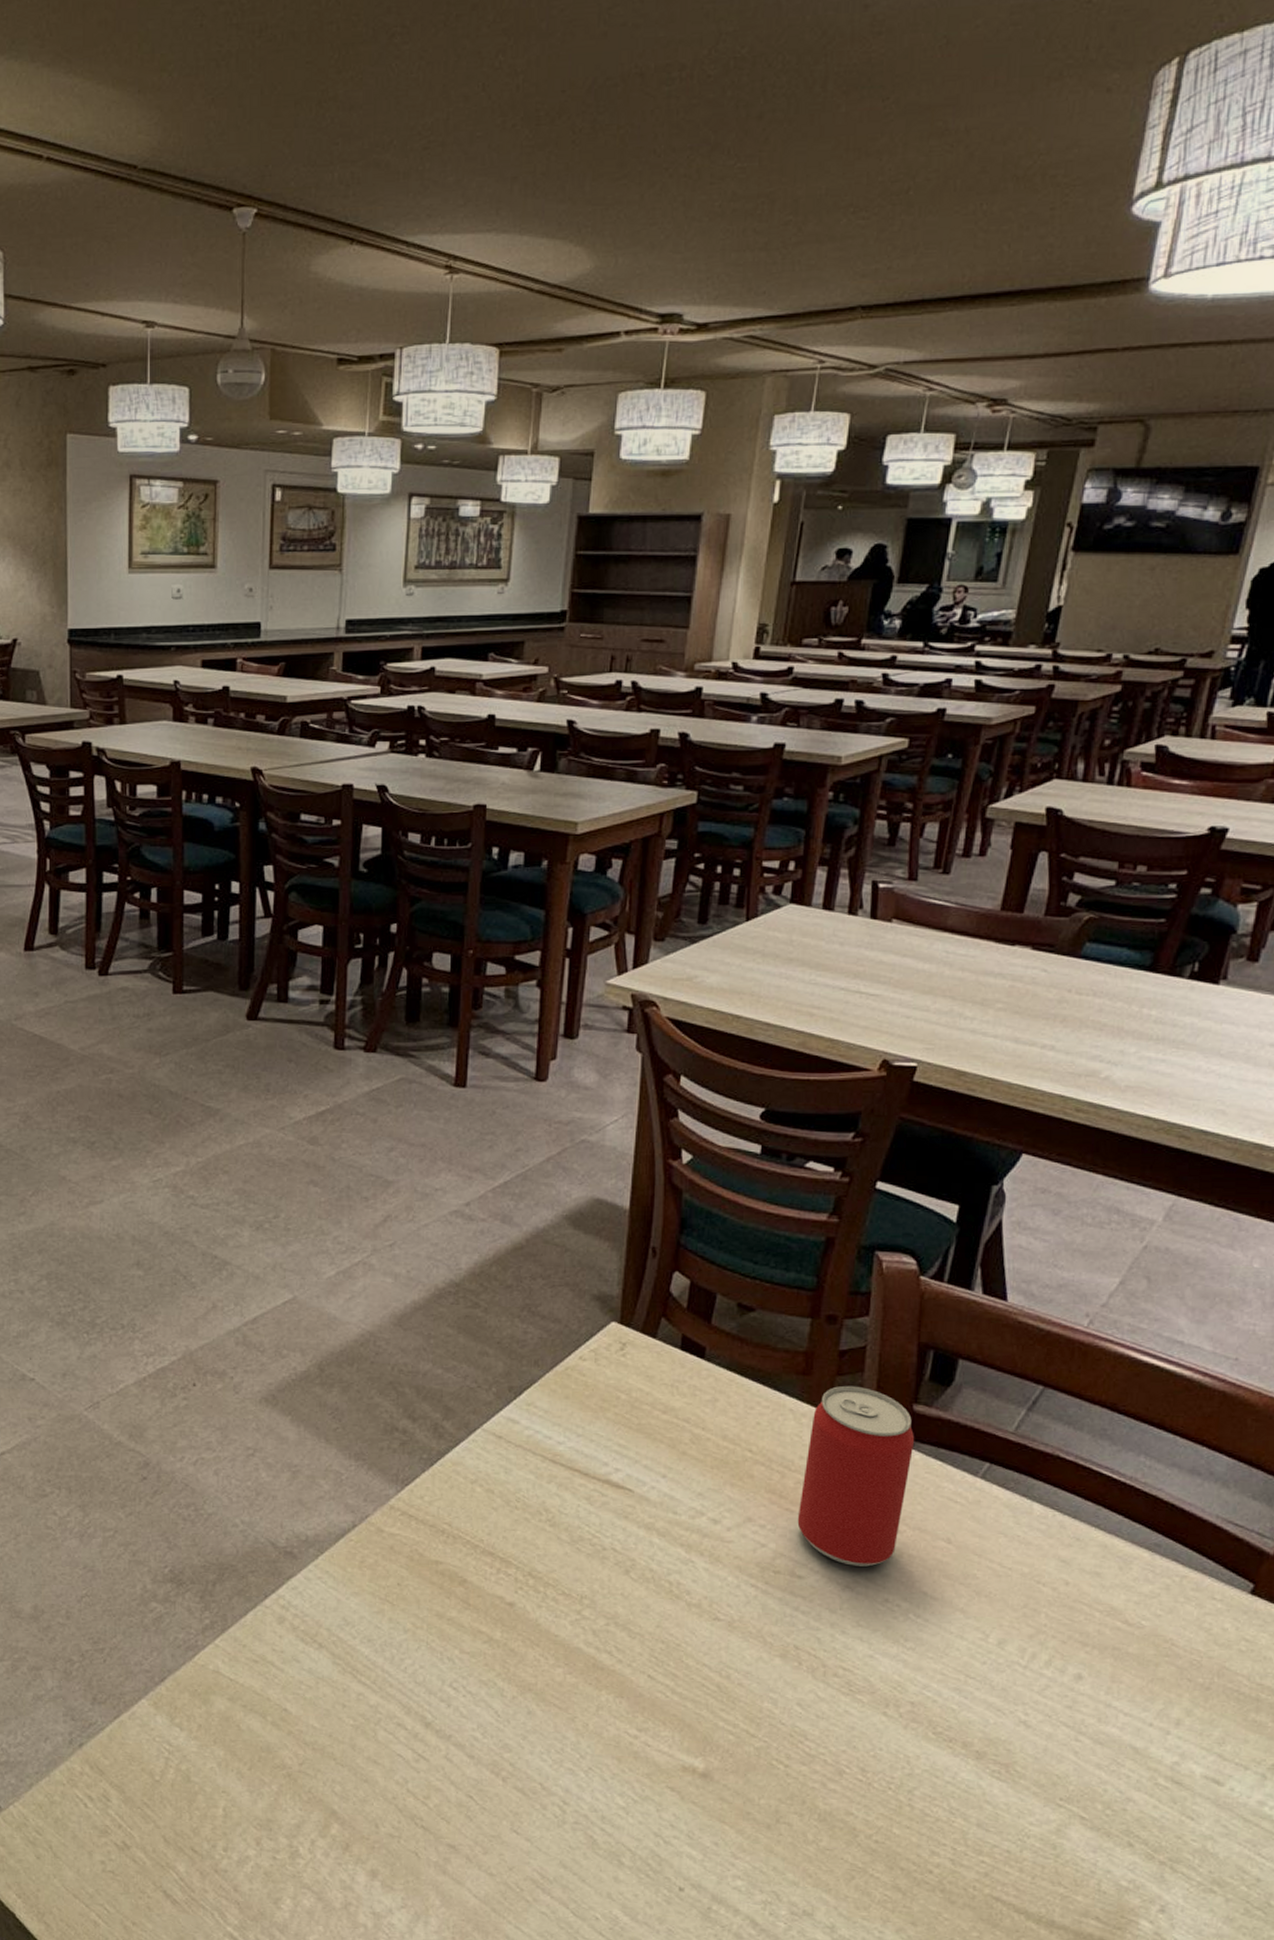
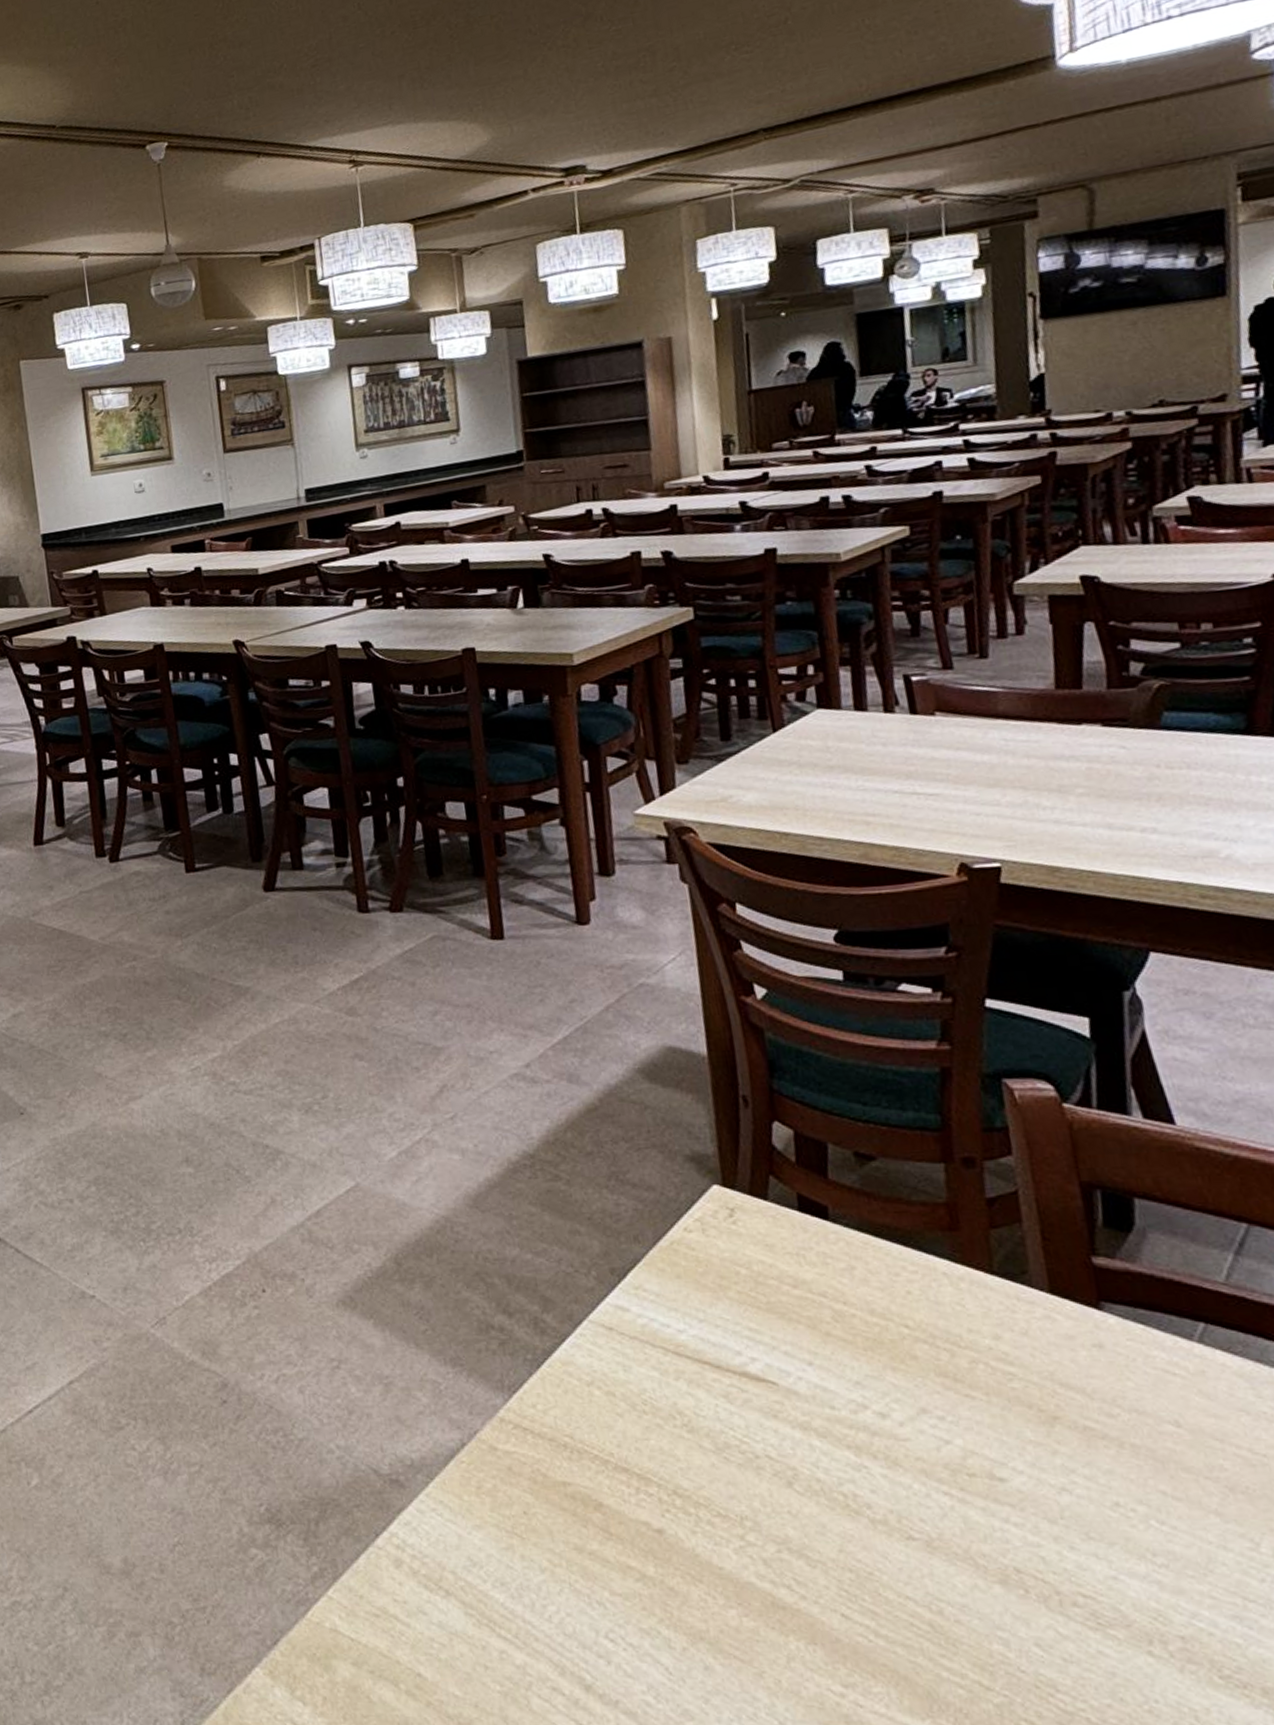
beer can: present [797,1385,915,1567] -> none [972,1239,1113,1462]

